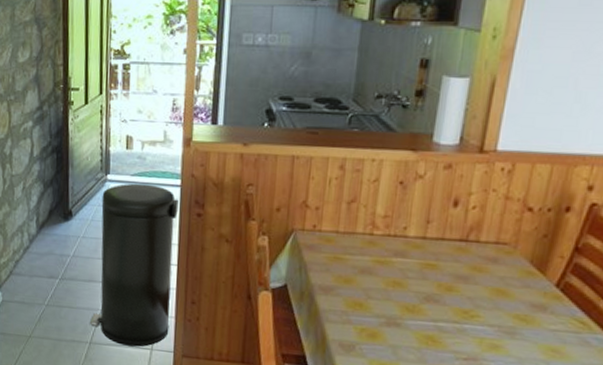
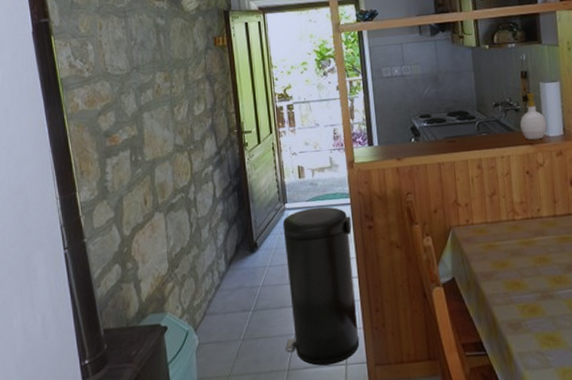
soap bottle: none [404,88,441,147] -> present [520,93,547,141]

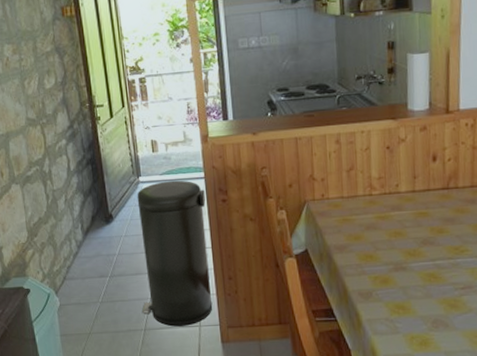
soap bottle: present [520,93,547,141] -> none [383,65,412,115]

